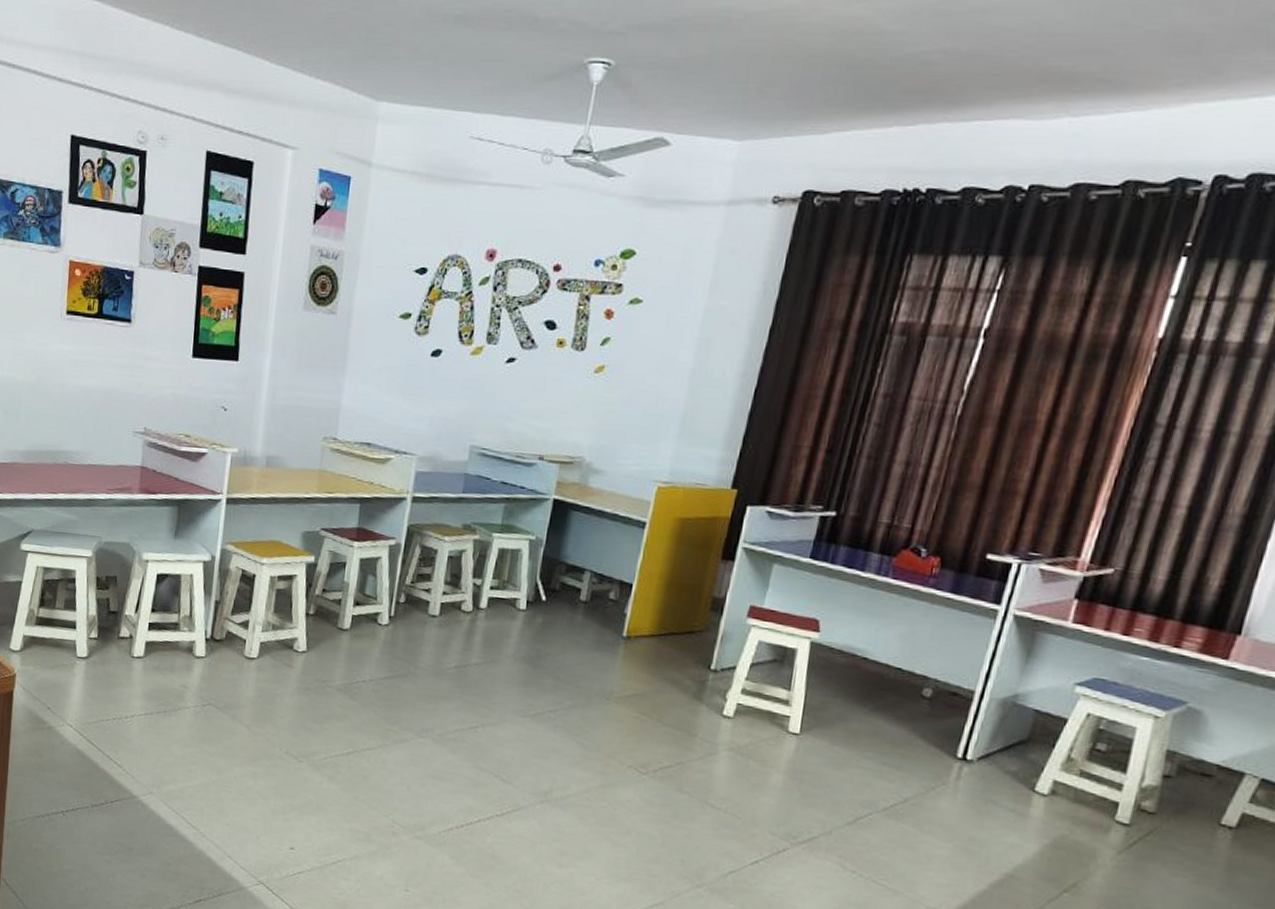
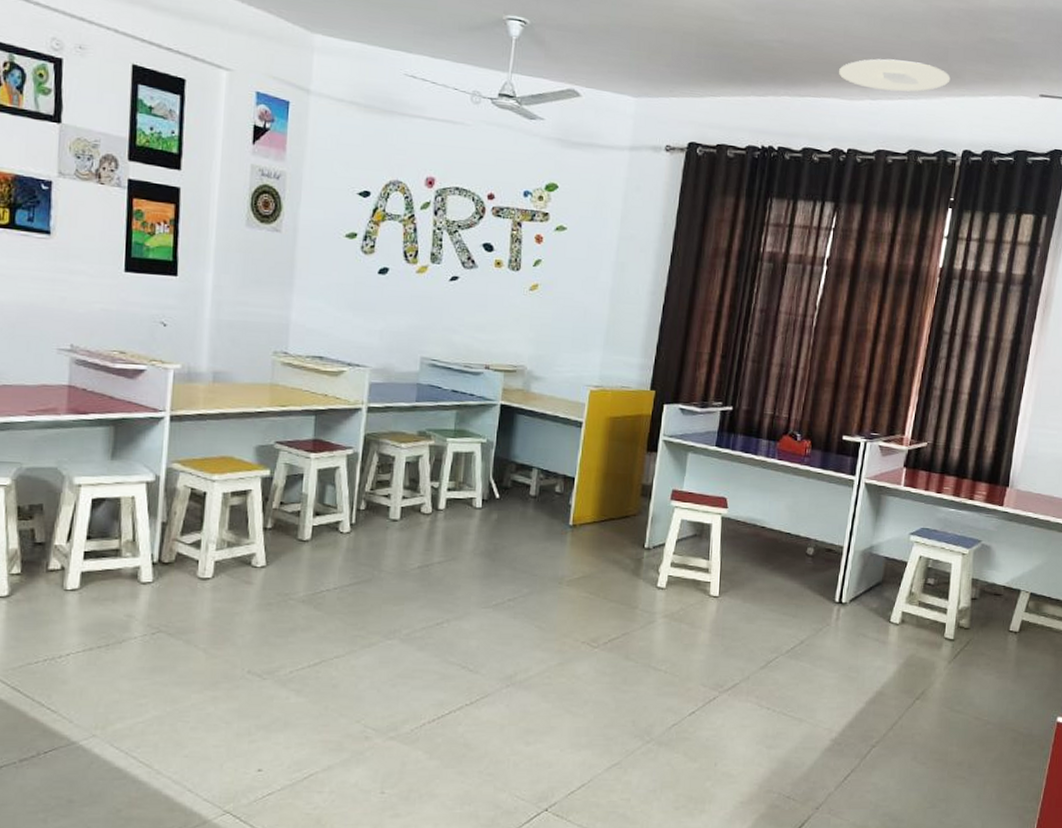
ceiling light: none [1025,59,1205,102] -> present [839,58,951,92]

